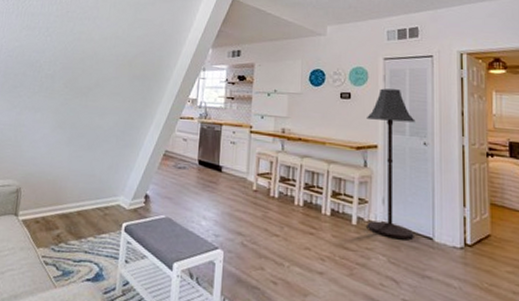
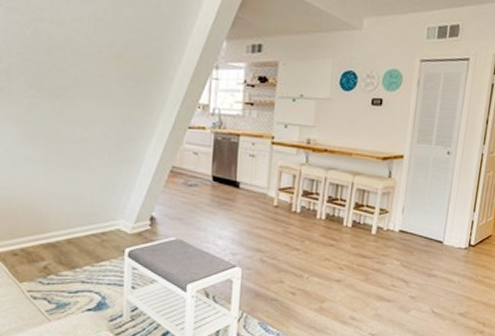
floor lamp: present [367,88,416,240] -> none [385,94,443,245]

